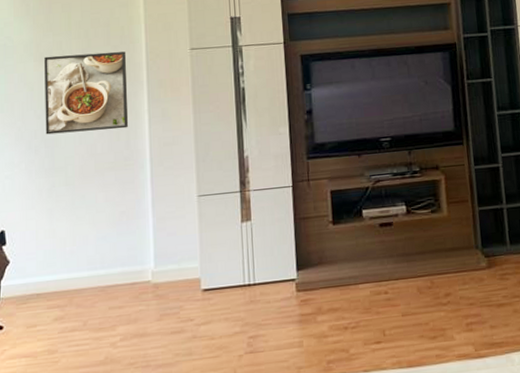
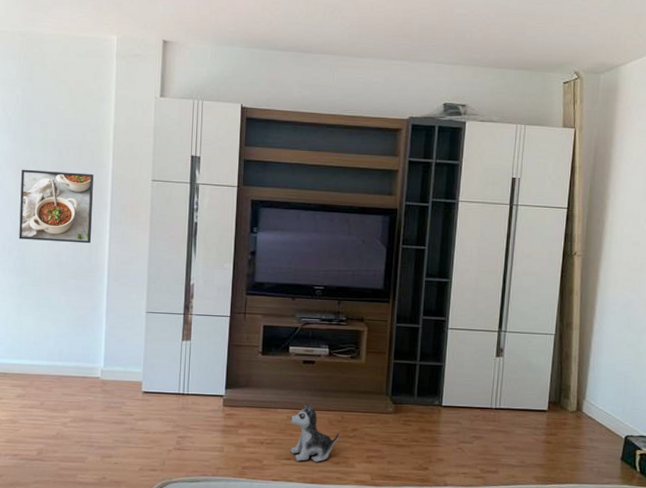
plush toy: none [373,271,432,343] -> present [290,403,339,462]

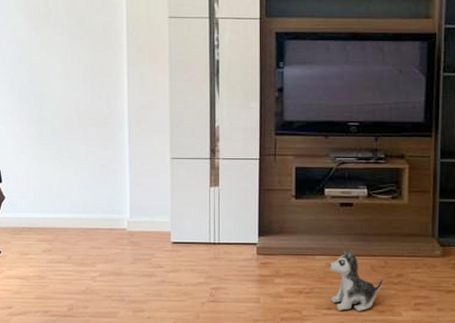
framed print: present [19,169,94,244] -> none [33,13,109,89]

